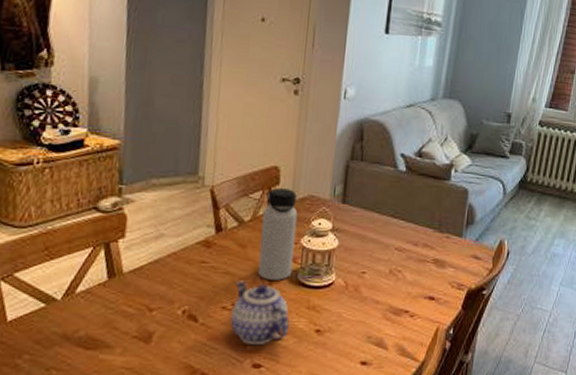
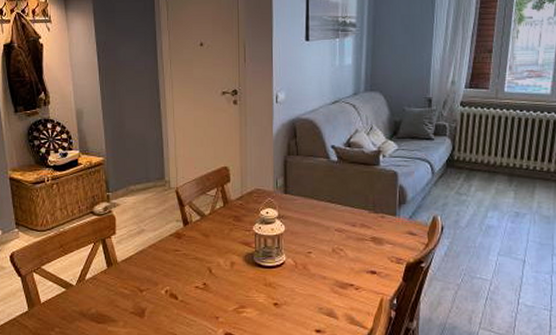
teapot: present [230,280,291,346] -> none [202,264,252,318]
water bottle: present [257,188,298,280] -> none [219,185,249,263]

